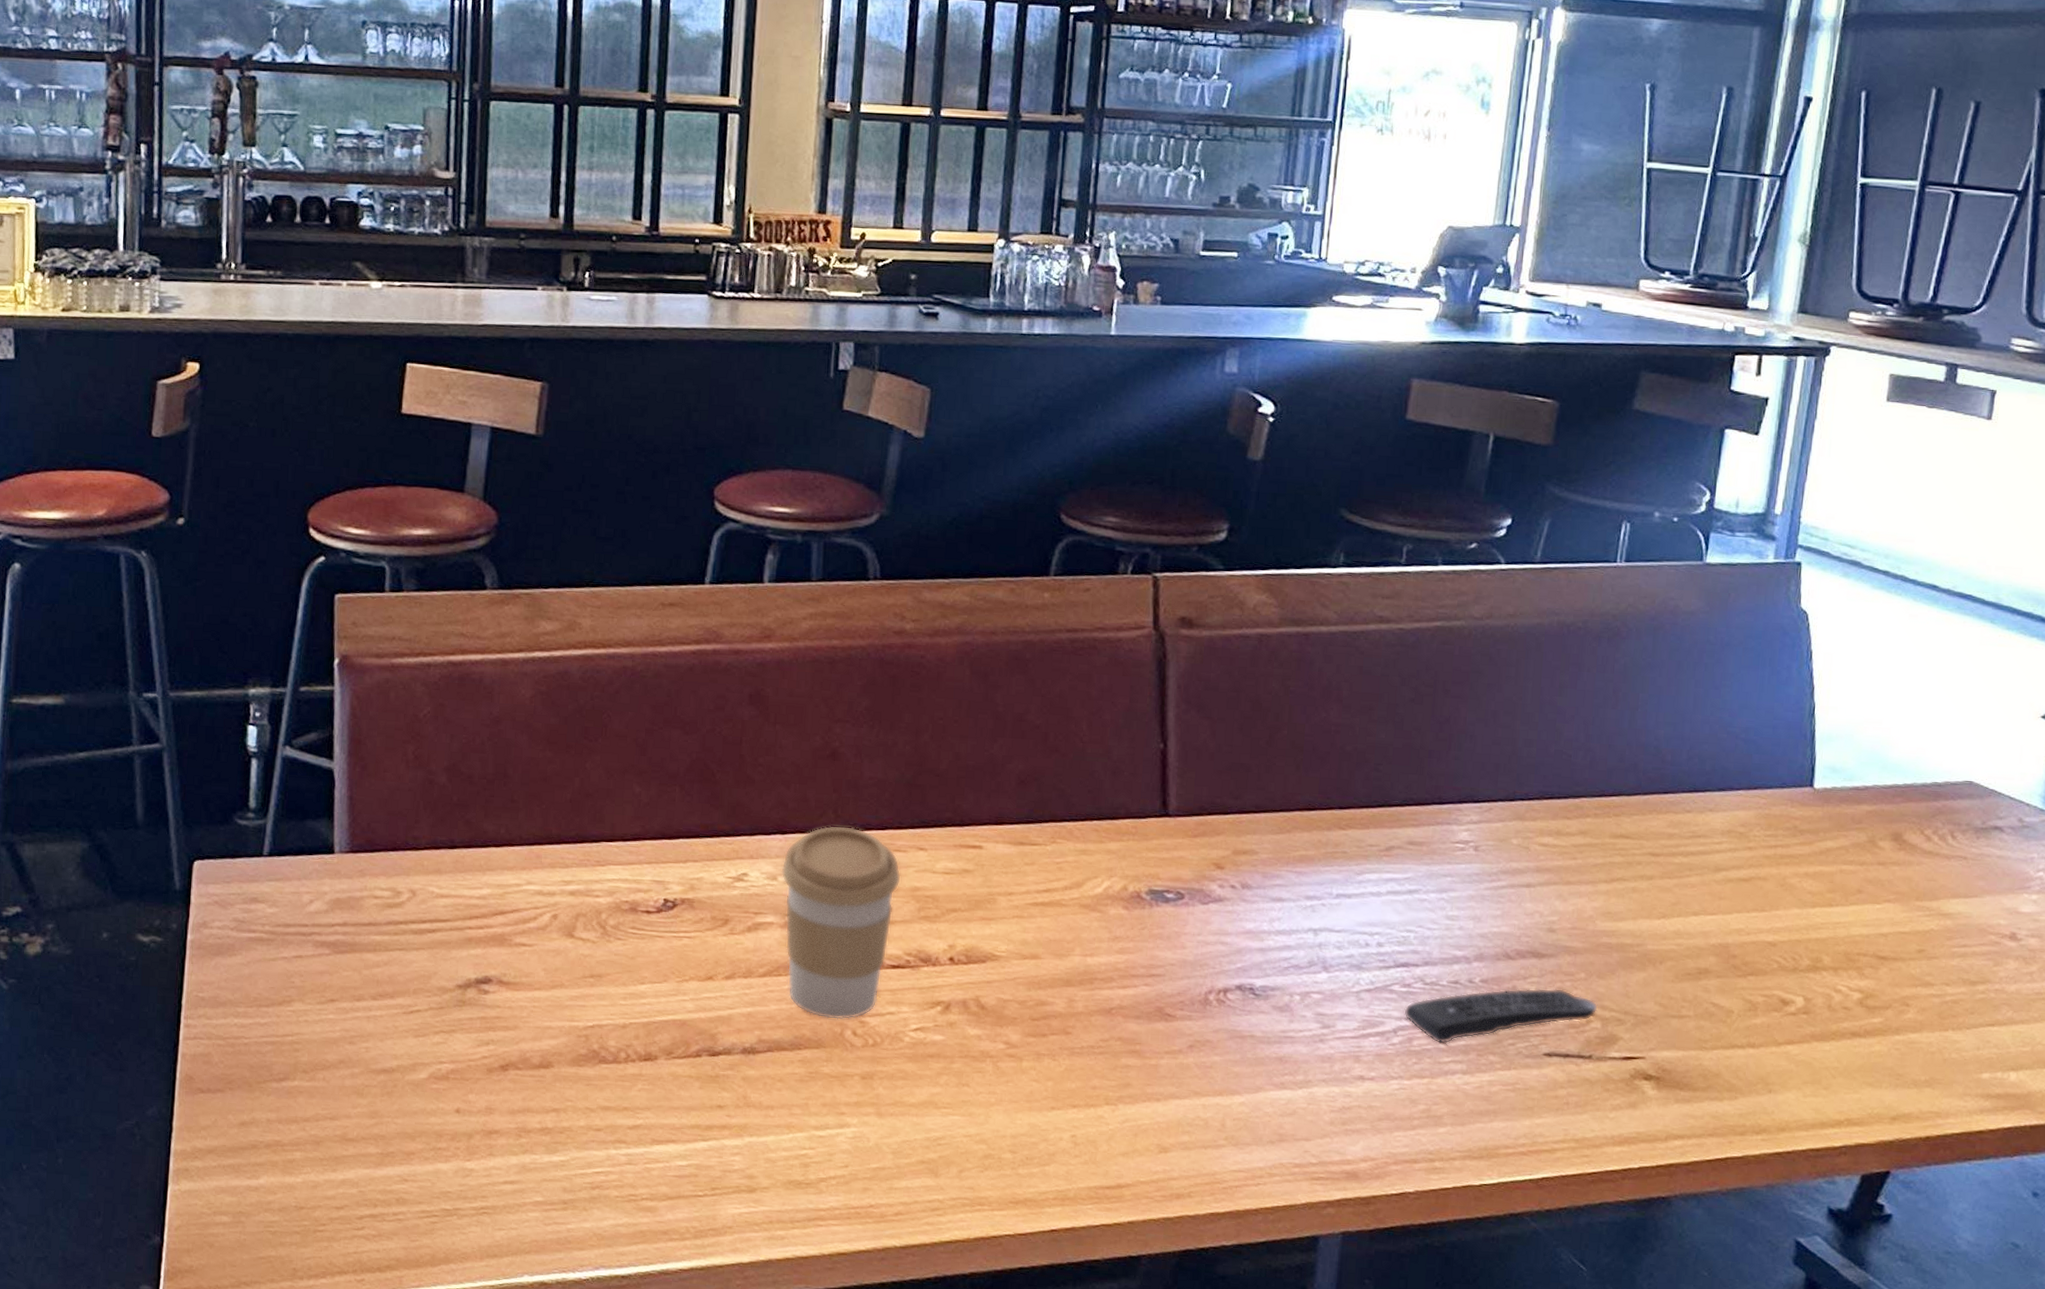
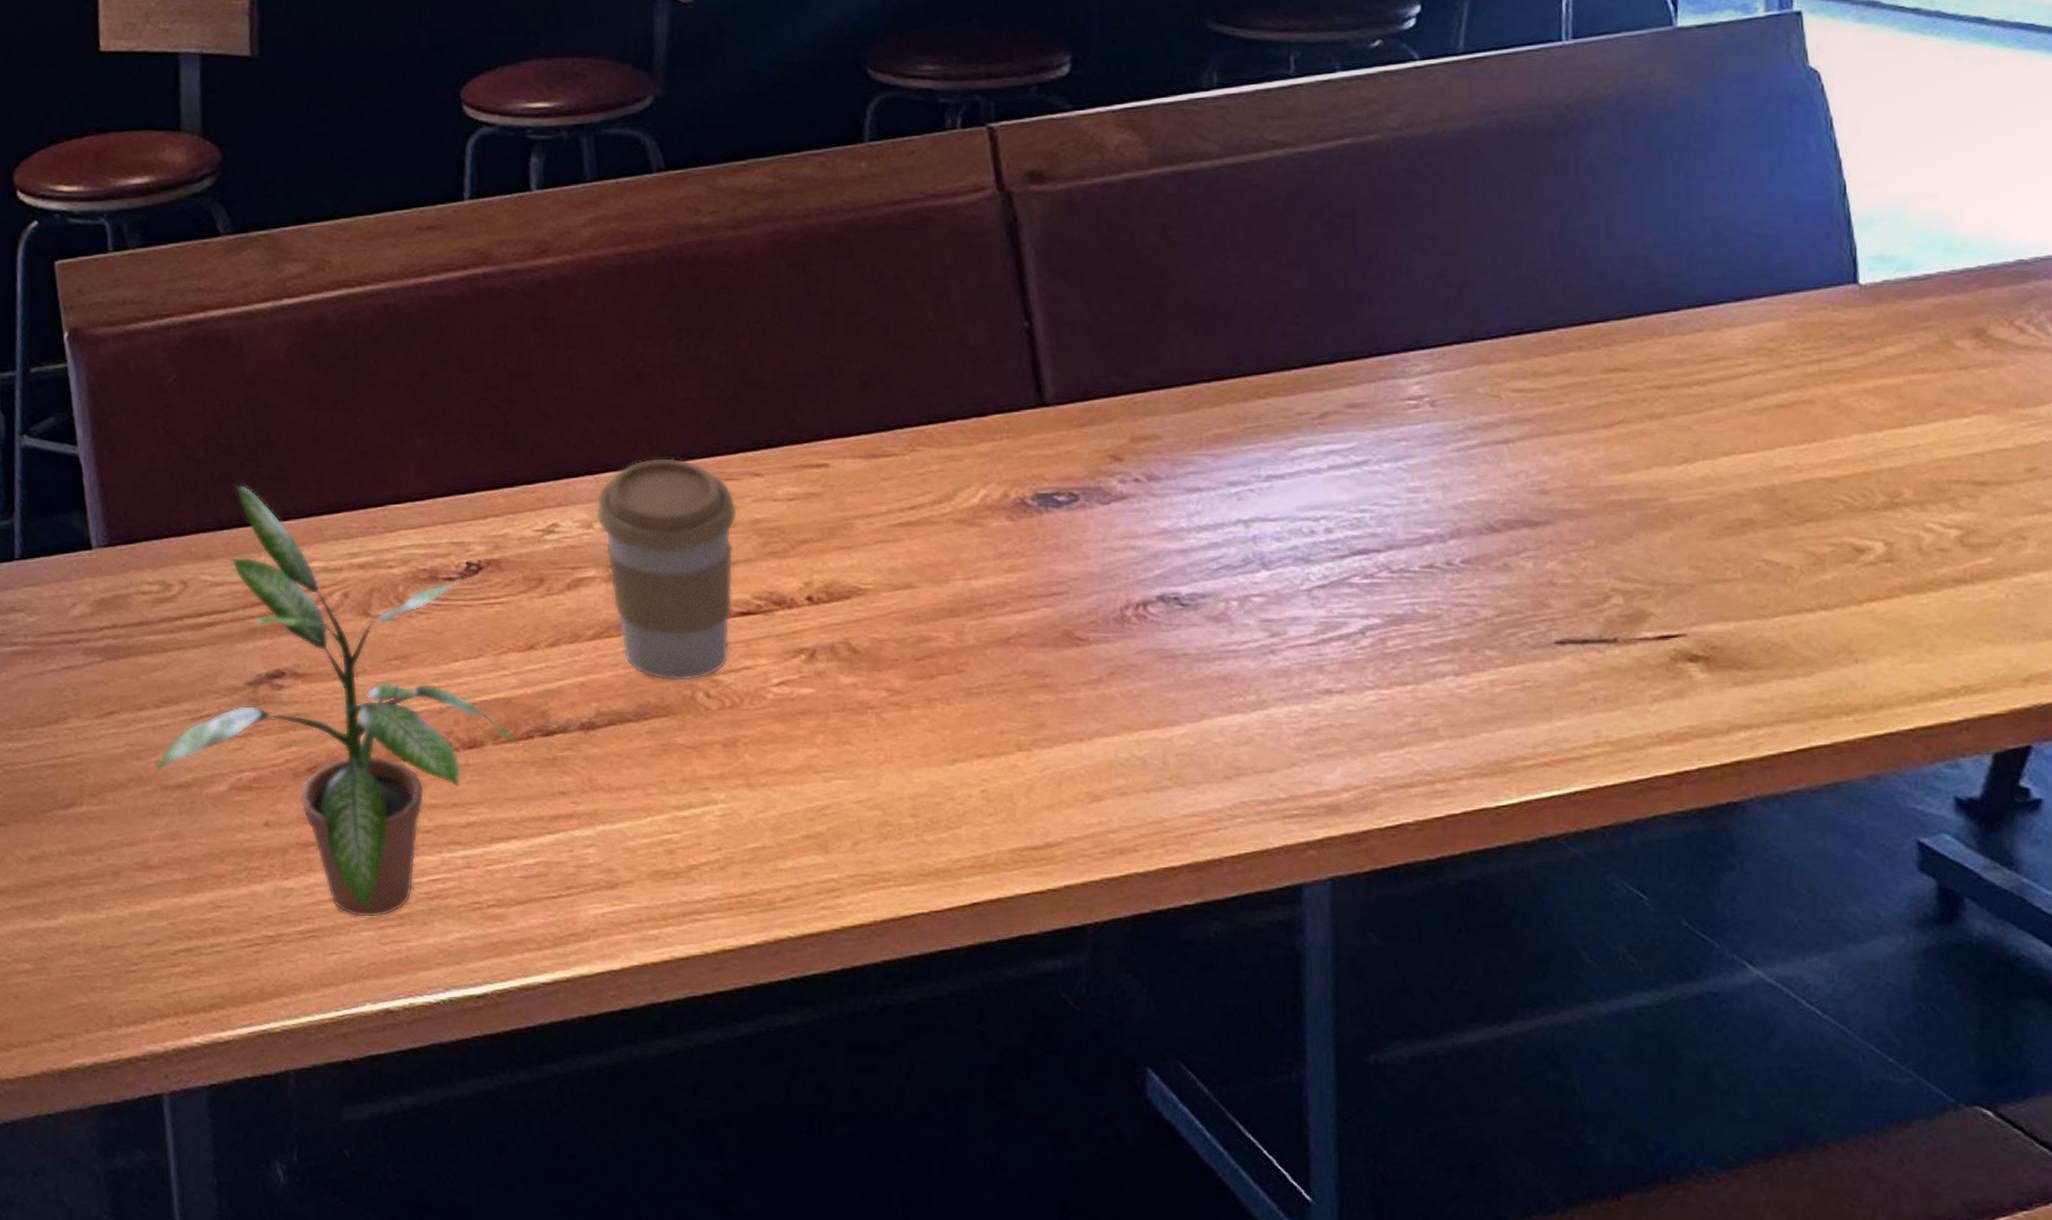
potted plant: none [360,810,689,1201] -> present [152,484,520,918]
remote control: present [1404,988,1598,1044] -> none [1370,562,1617,642]

